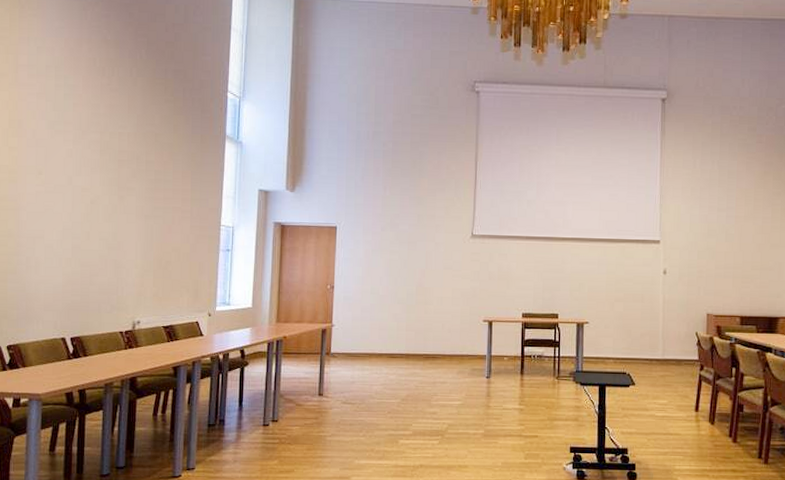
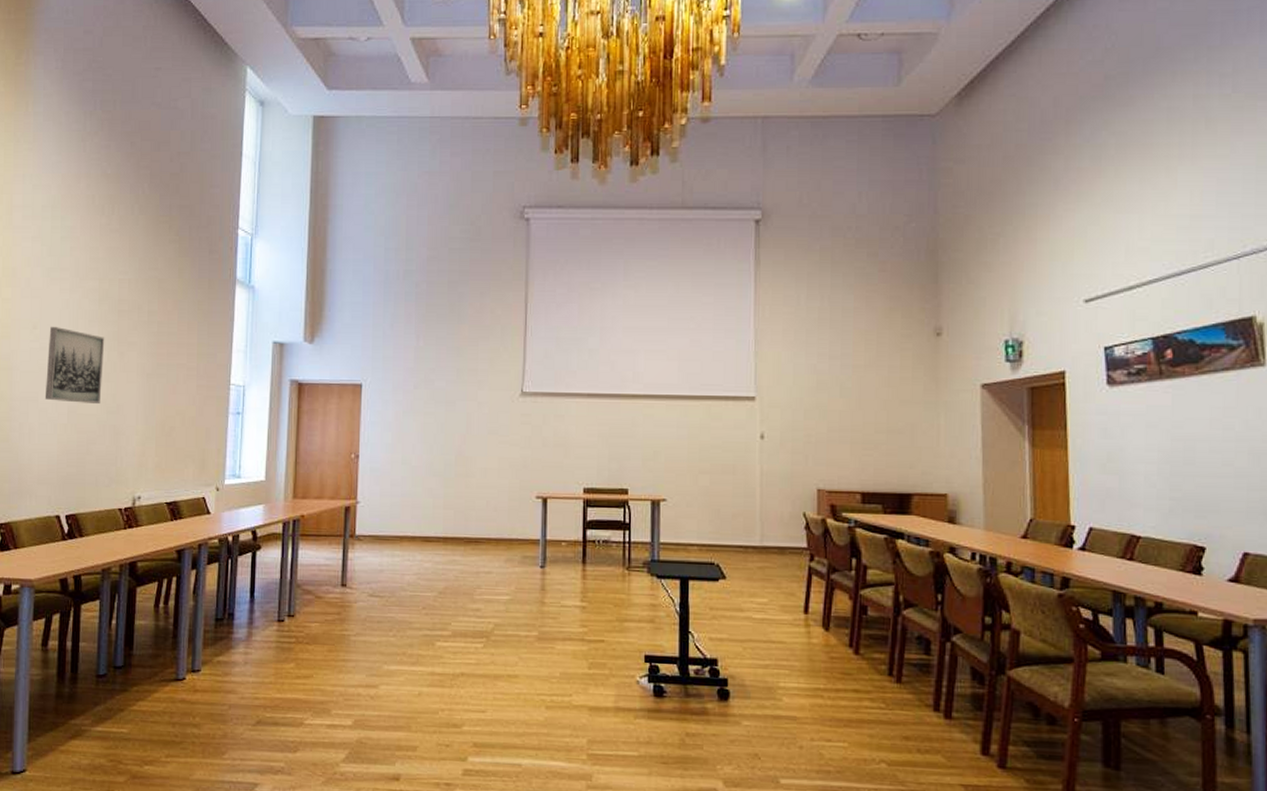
wall art: none [50,173,106,241] -> present [44,327,105,403]

